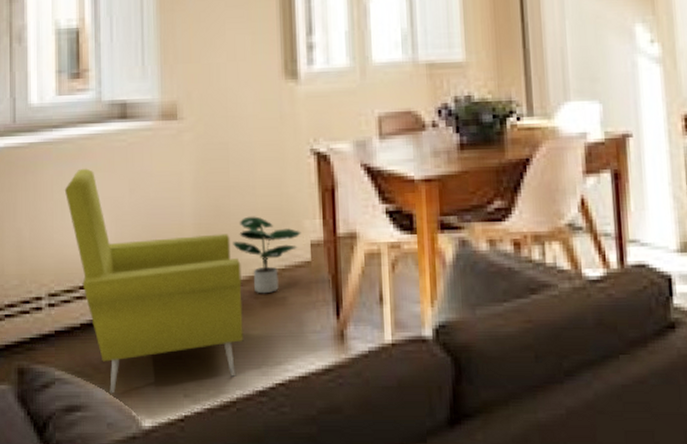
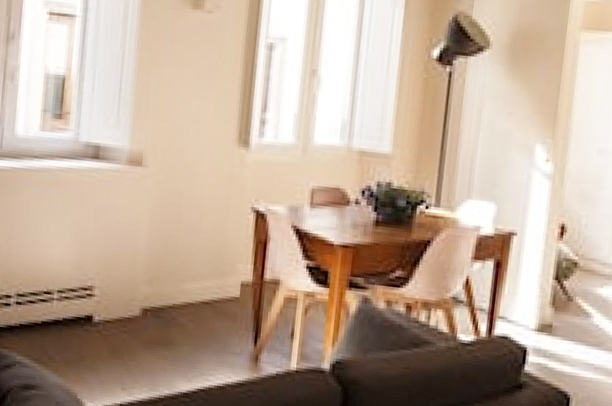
armchair: present [64,168,243,394] -> none [39,195,181,380]
potted plant: present [233,216,301,294] -> none [176,254,235,319]

